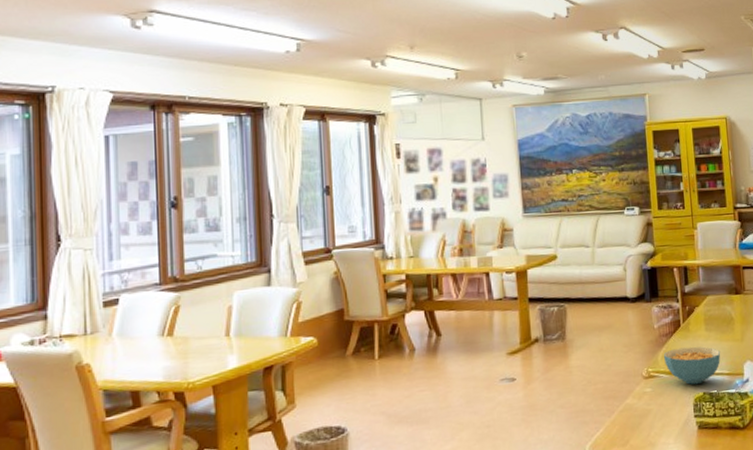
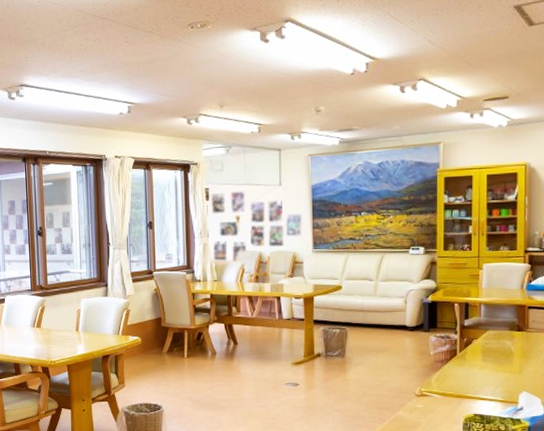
cereal bowl: present [664,347,721,385] -> none [438,374,496,406]

